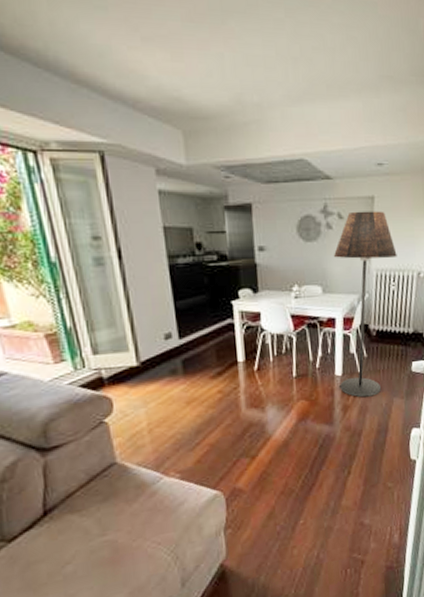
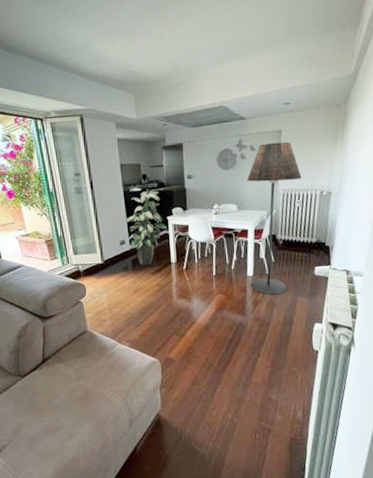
indoor plant: none [172,260,232,367] -> present [126,187,167,266]

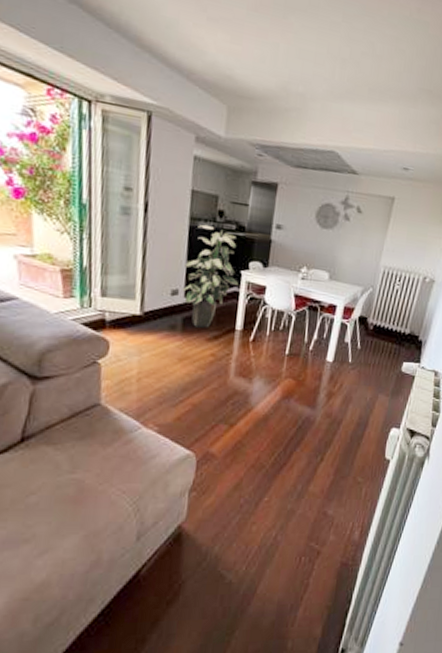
floor lamp: present [246,141,302,295] -> none [328,208,407,388]

